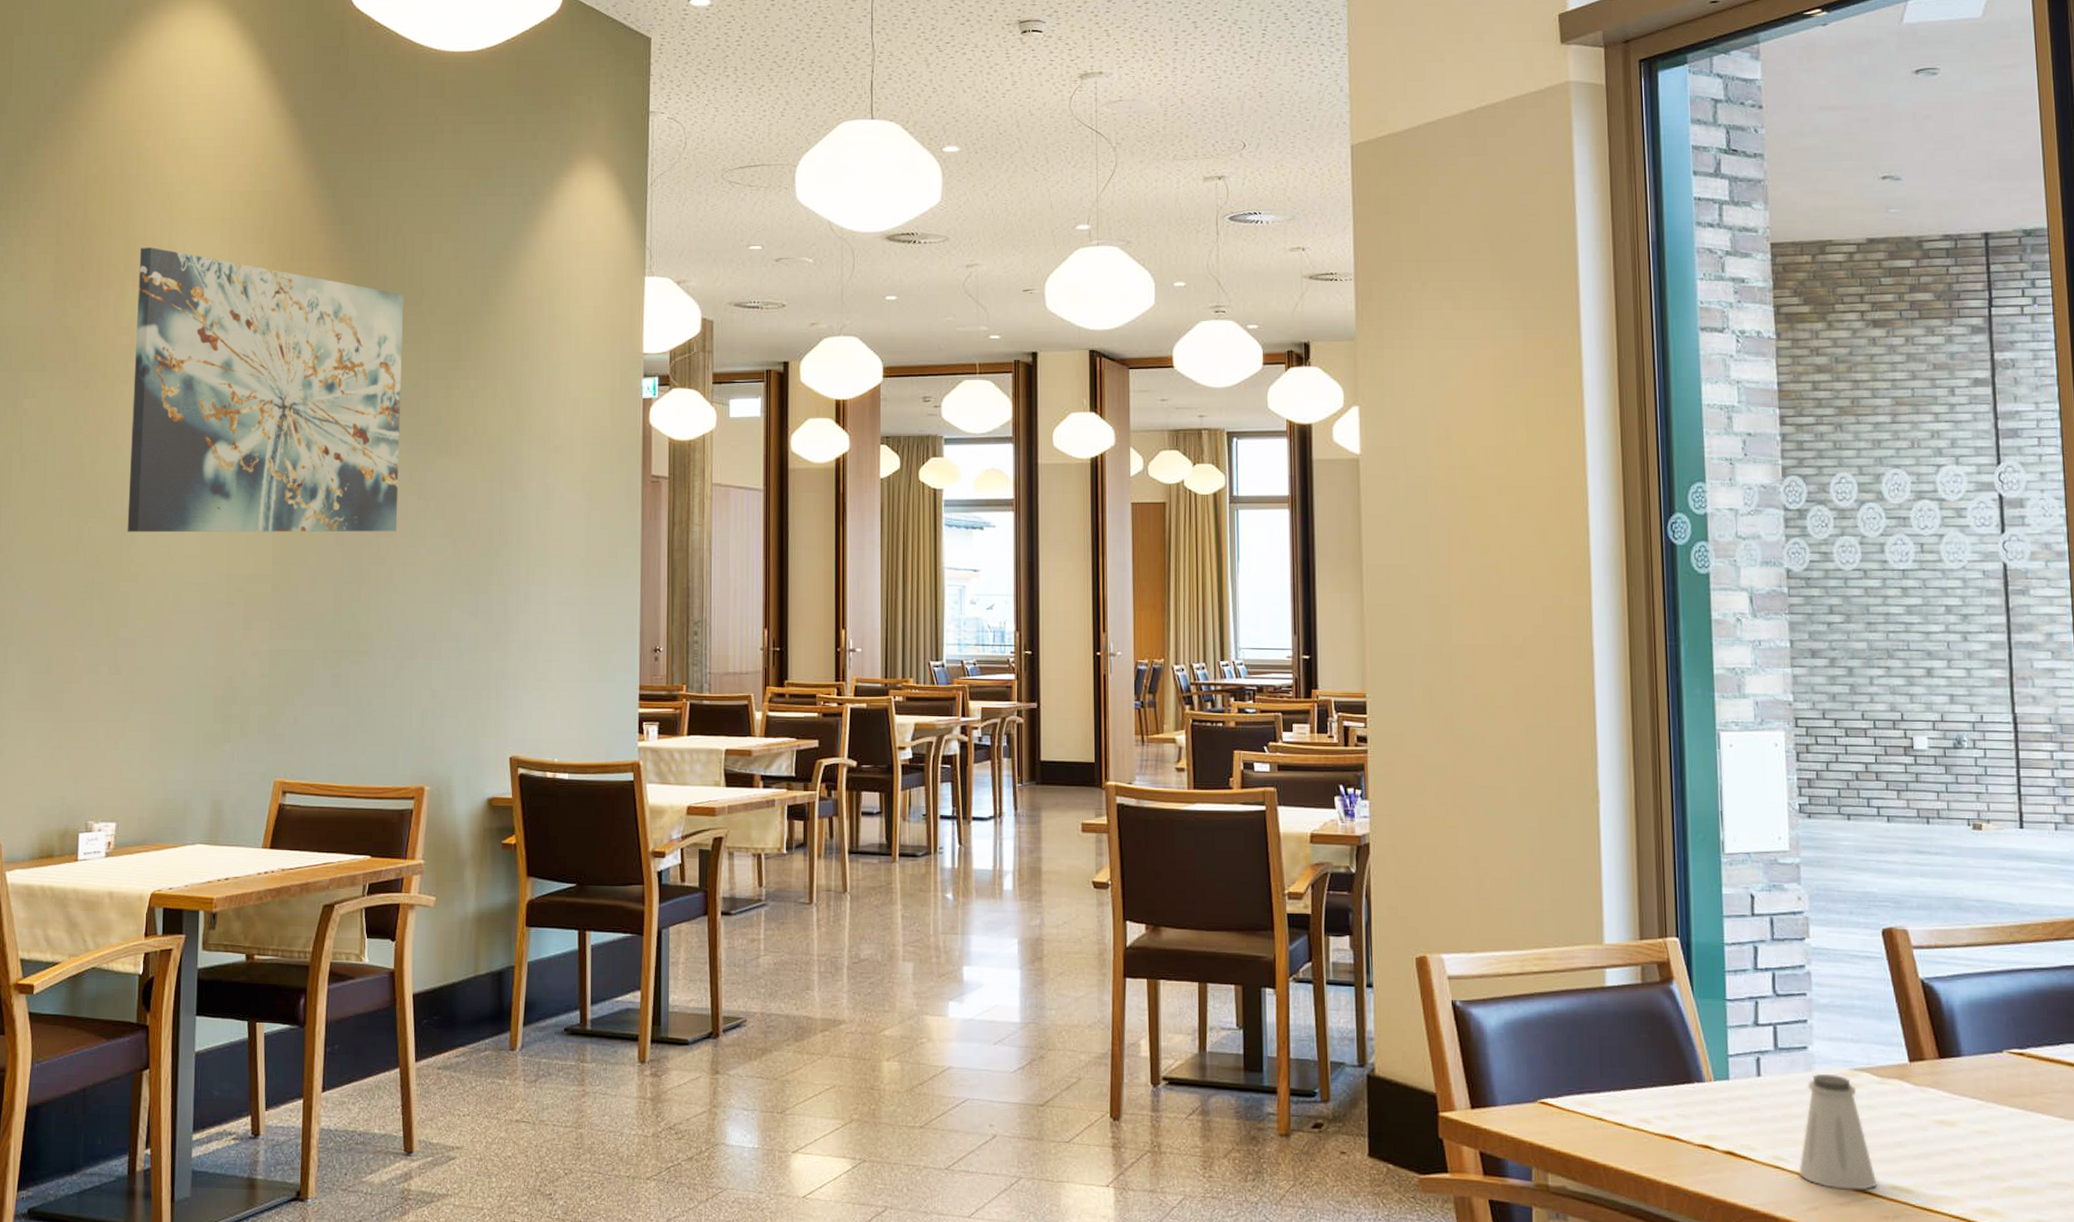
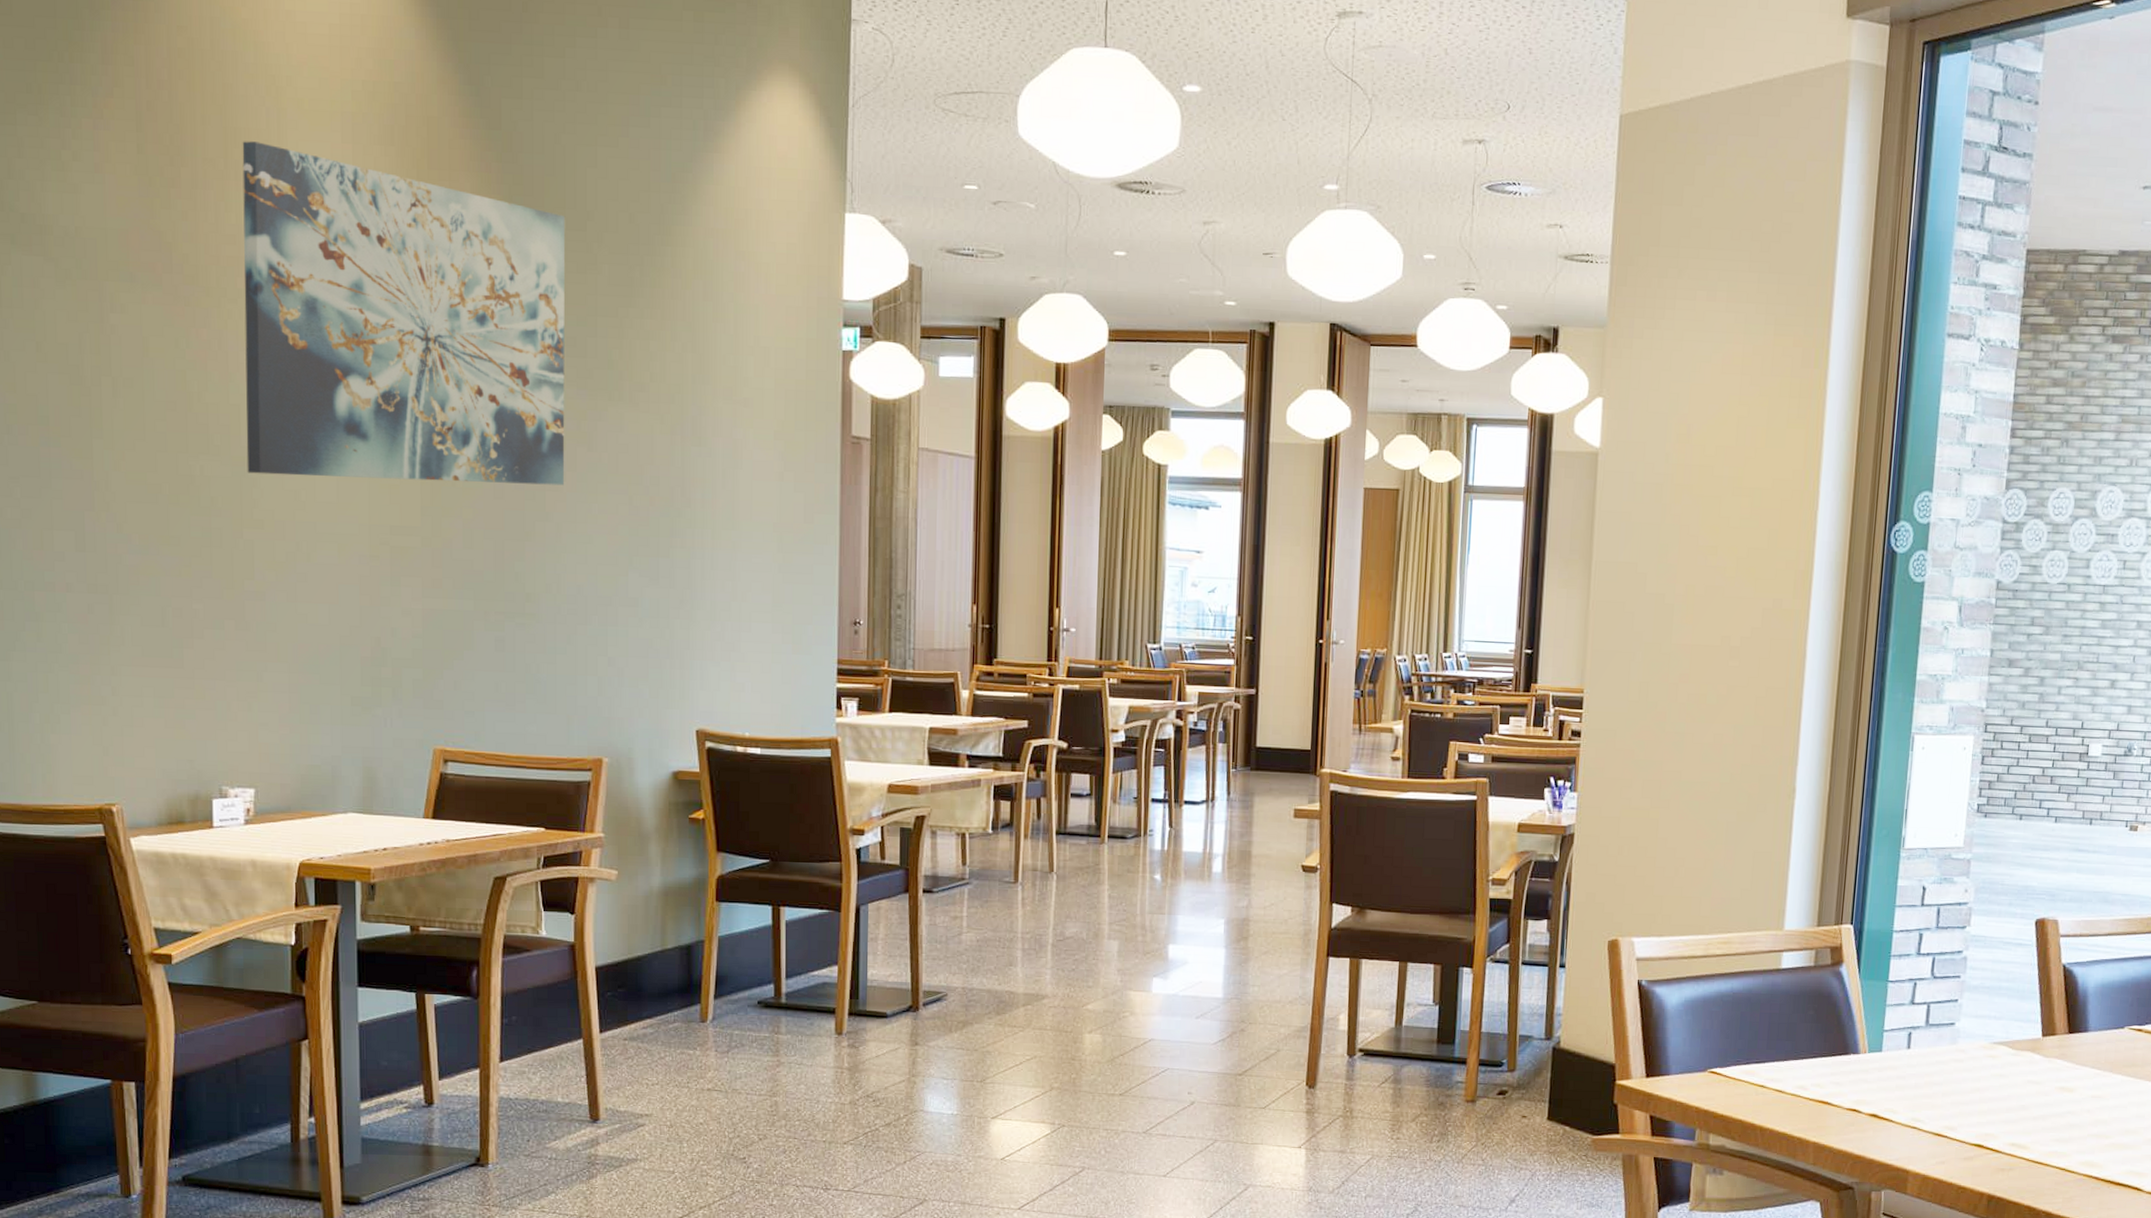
saltshaker: present [1799,1074,1878,1191] -> none [1932,1047,1999,1147]

